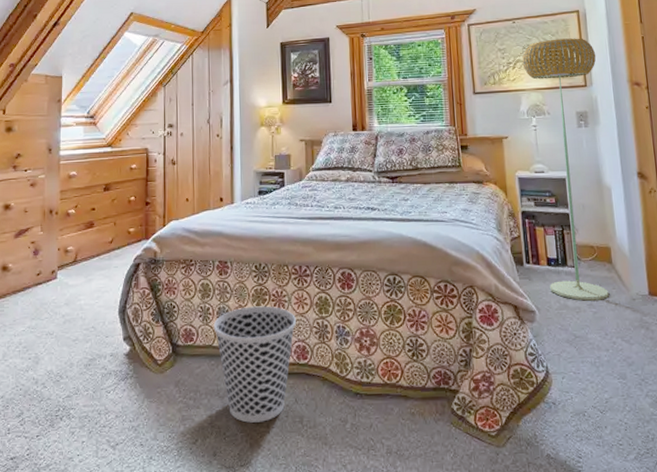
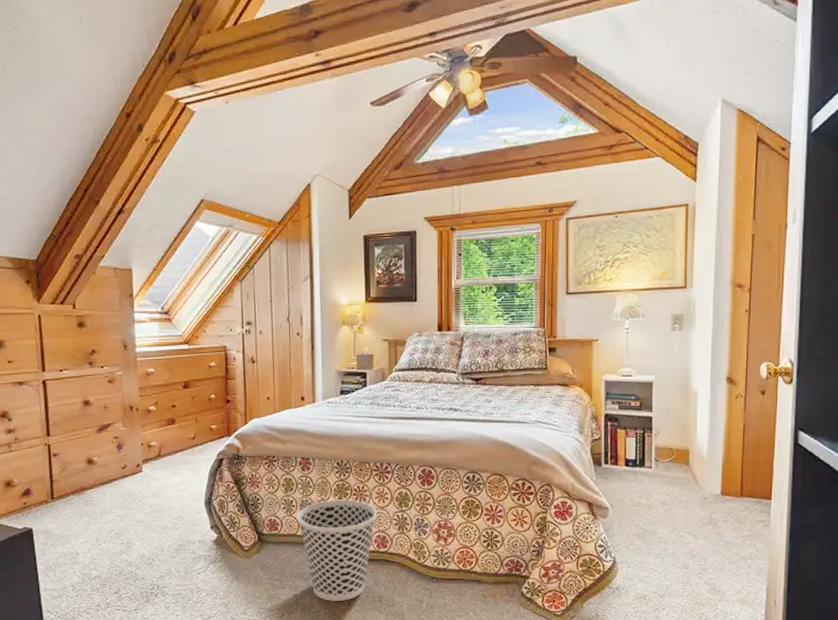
floor lamp: present [522,38,609,301] -> none [621,235,701,499]

